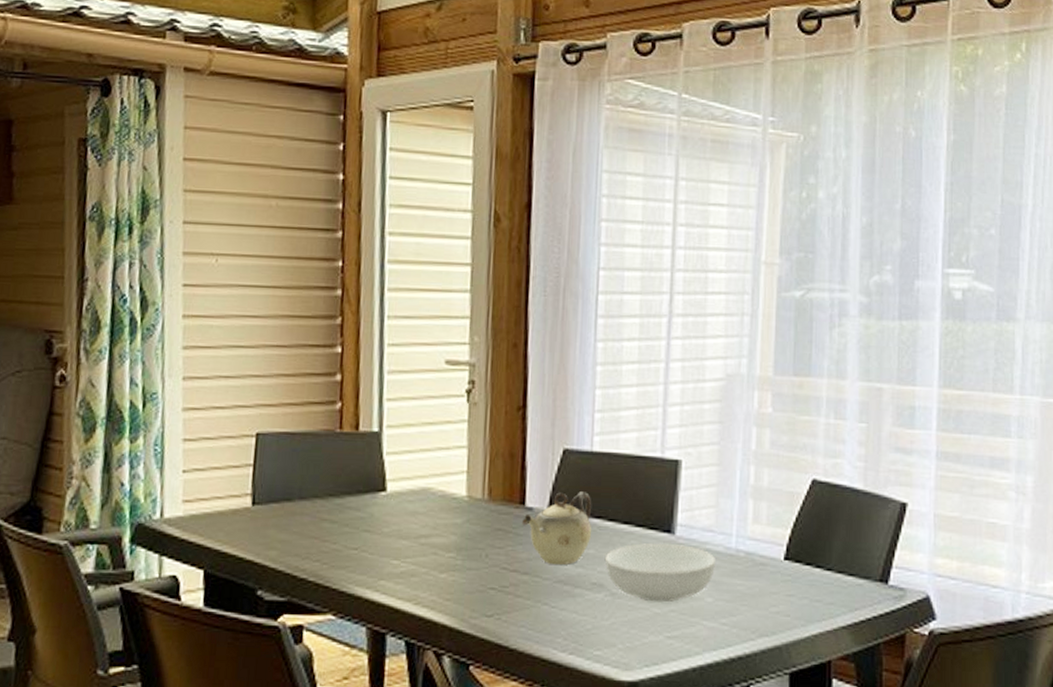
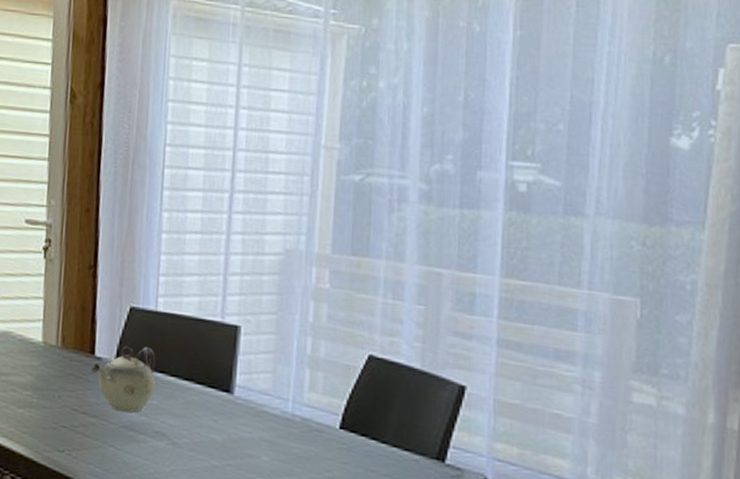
serving bowl: present [604,543,715,603] -> none [167,399,272,457]

